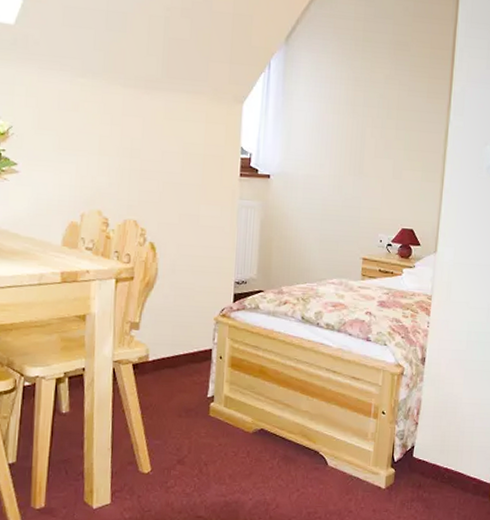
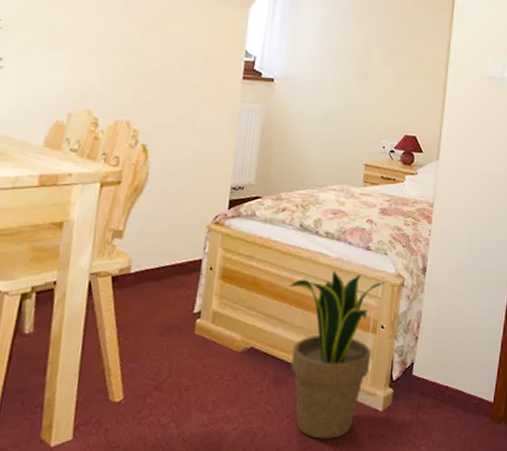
potted plant: none [293,360,385,511] -> present [289,271,385,439]

